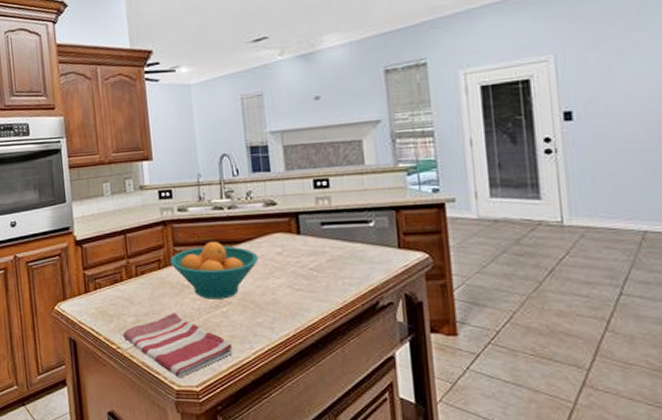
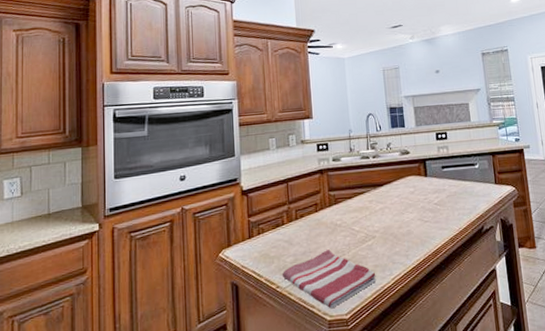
fruit bowl: present [170,241,259,299] -> none [325,185,397,235]

